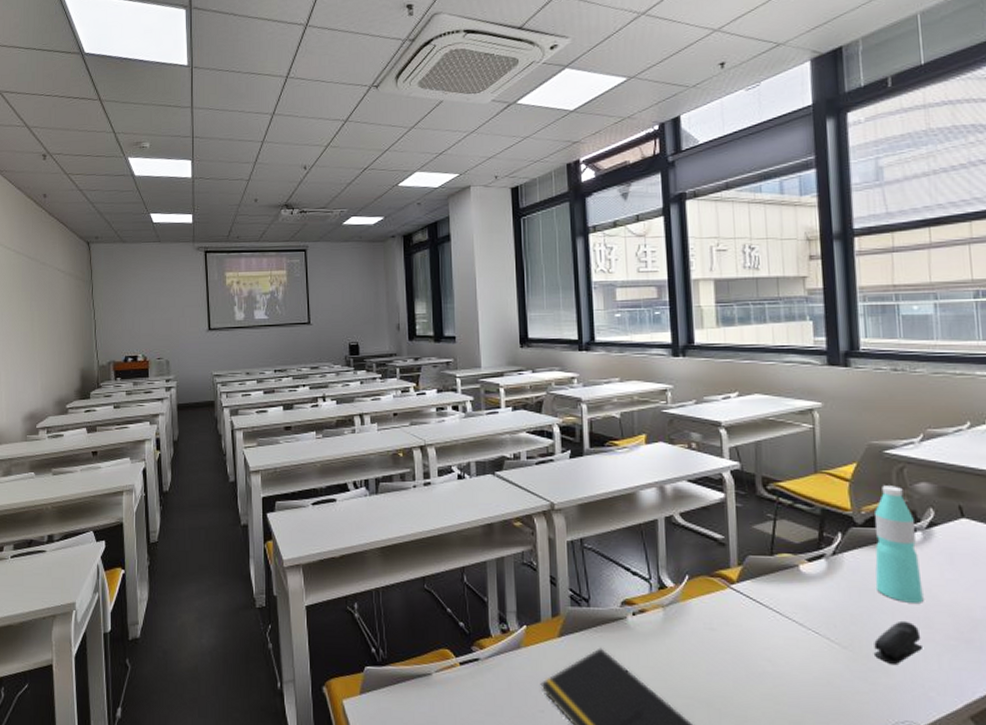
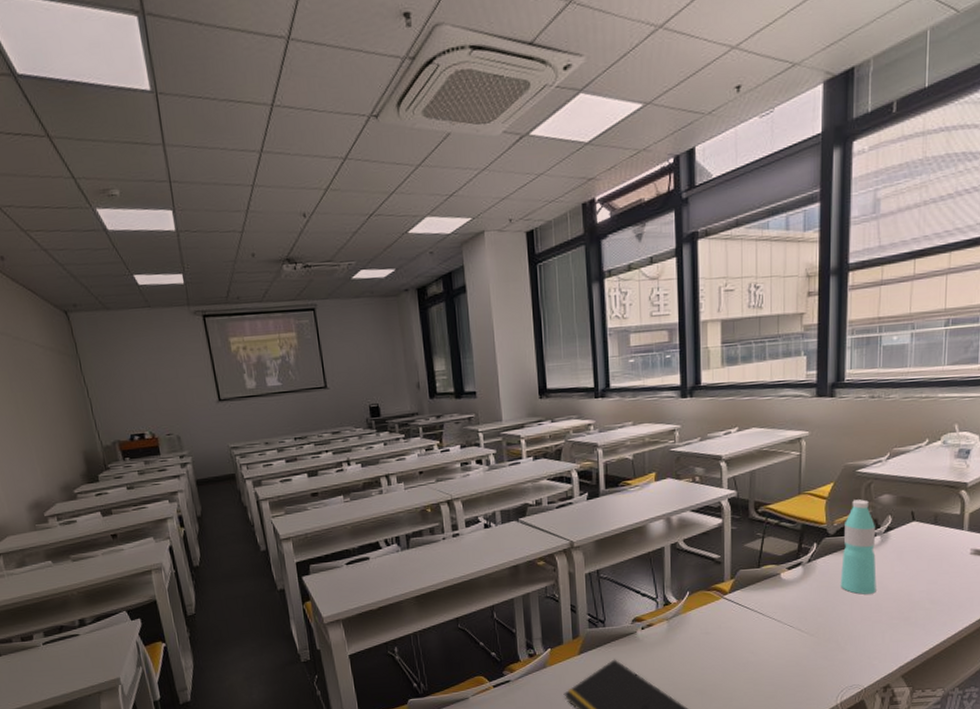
stapler: present [873,620,922,664] -> none [833,608,871,643]

